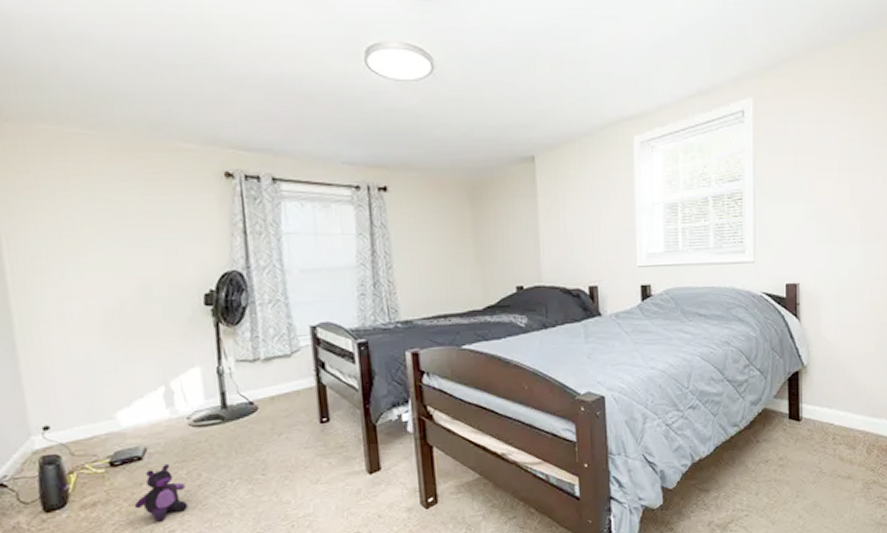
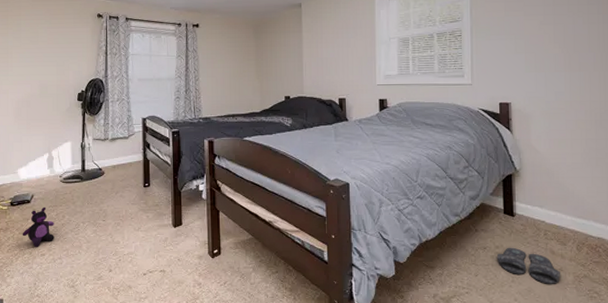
slippers: none [781,457,848,496] -> present [497,247,560,284]

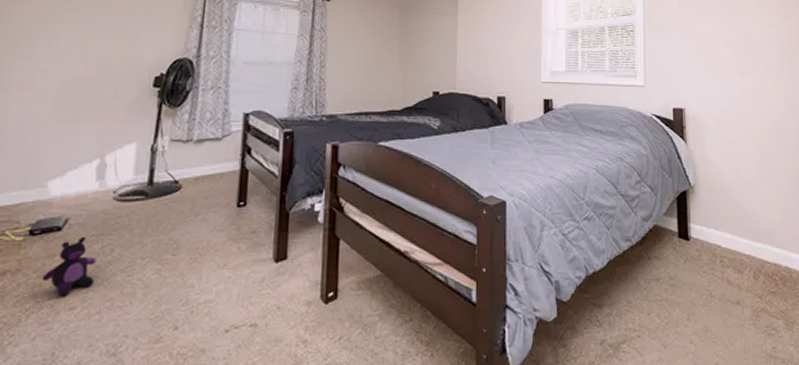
slippers: present [497,247,560,284] -> none [672,277,738,321]

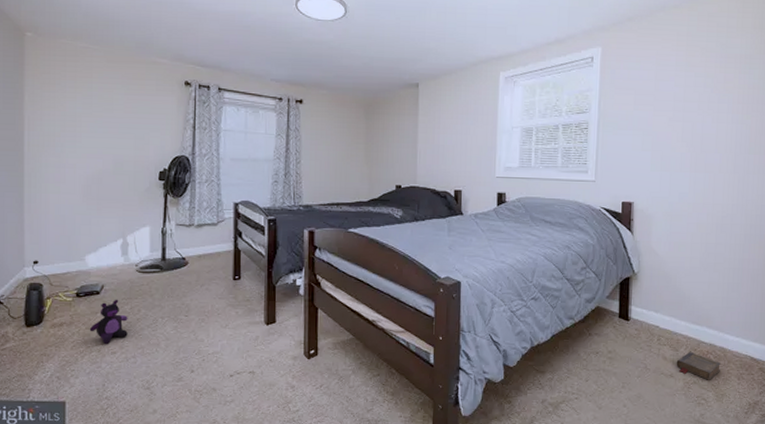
book: none [741,273,788,306] -> present [676,351,721,380]

